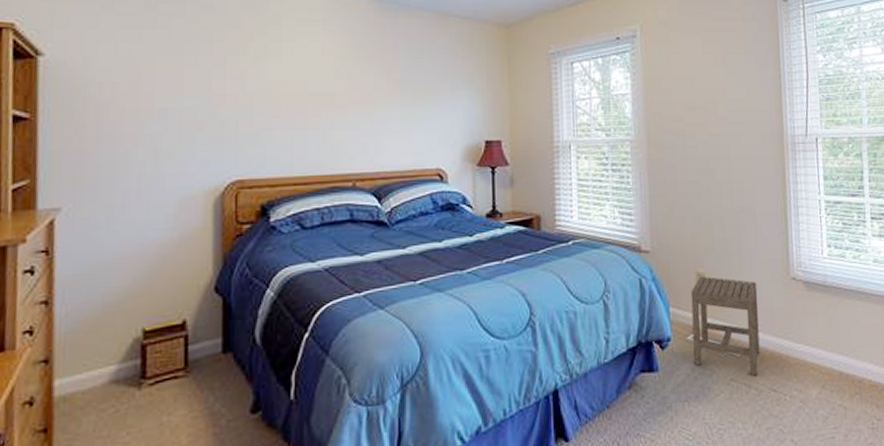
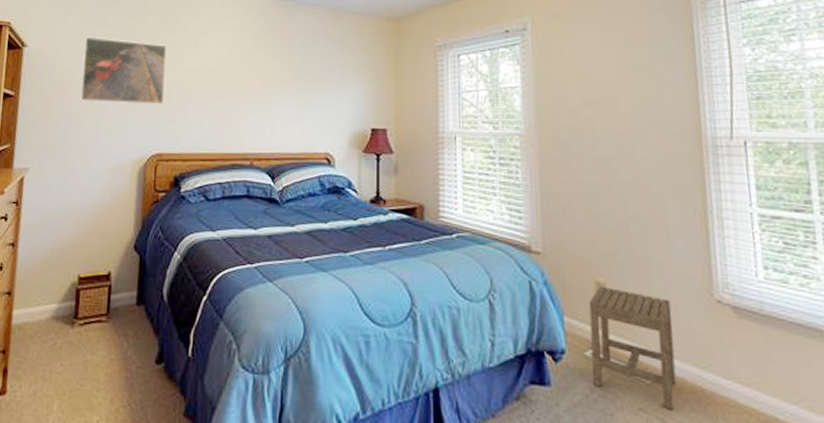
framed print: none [127,42,244,124] -> present [80,36,168,105]

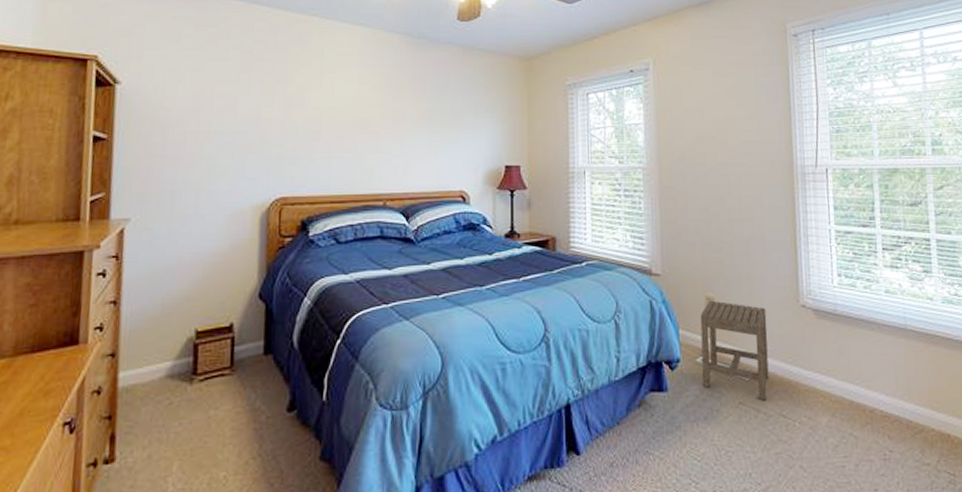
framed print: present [80,36,168,105] -> none [189,72,290,146]

